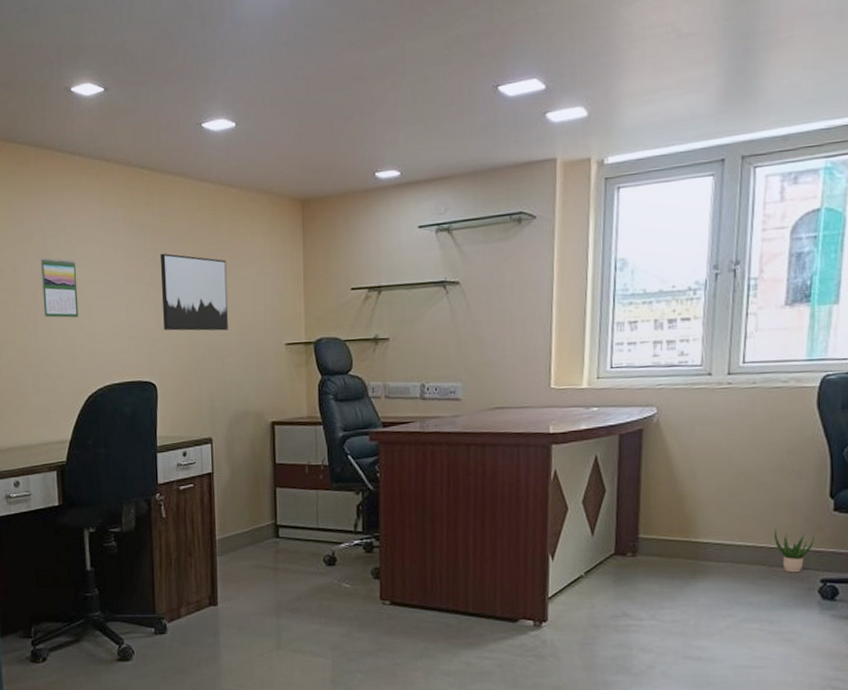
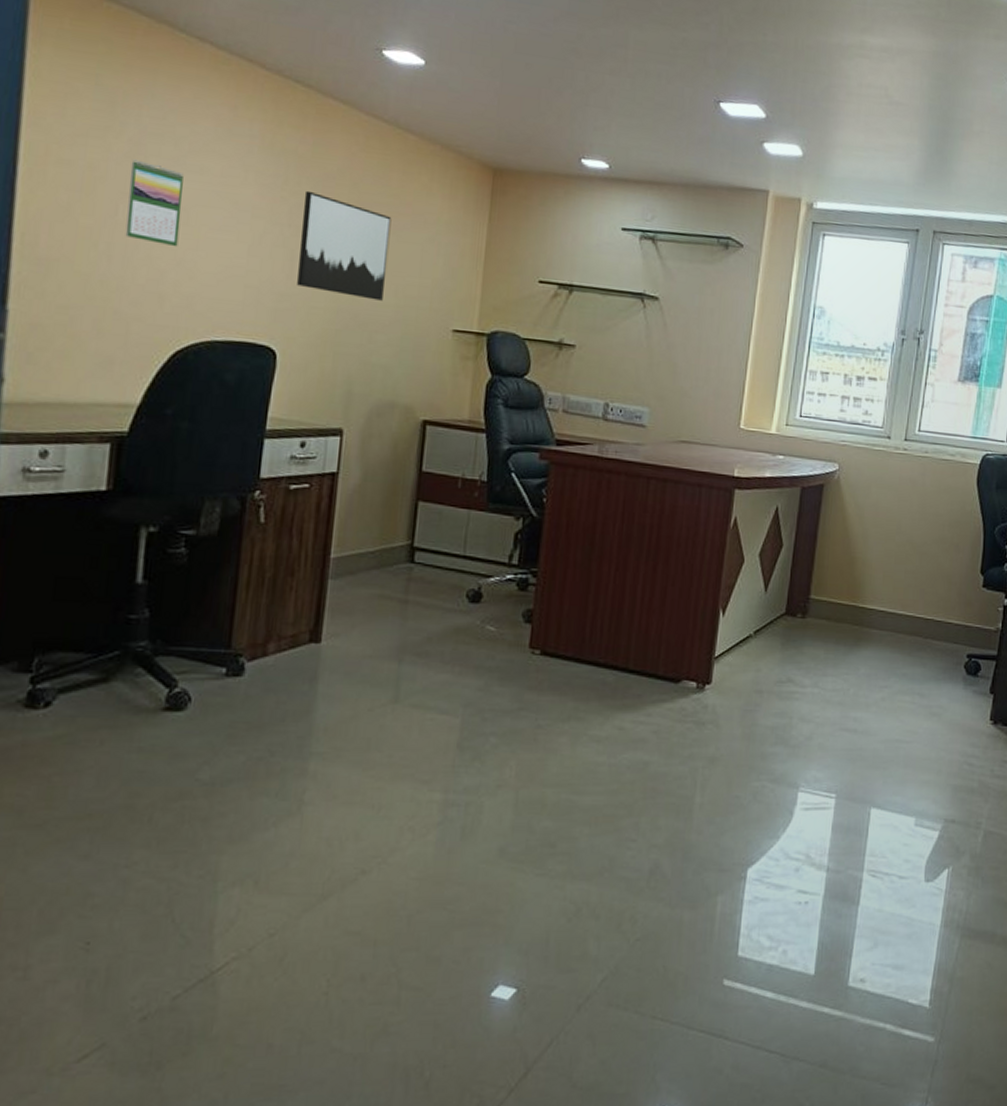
potted plant: present [775,527,814,573] -> none [931,599,965,647]

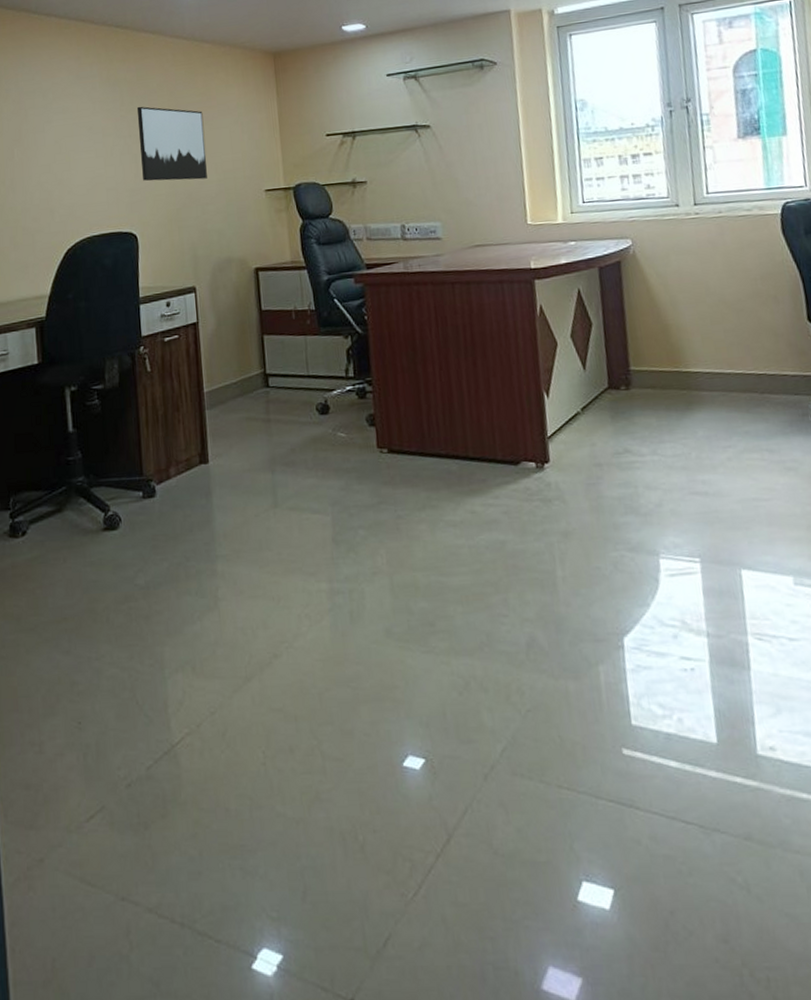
calendar: present [125,159,184,247] -> none [17,114,57,172]

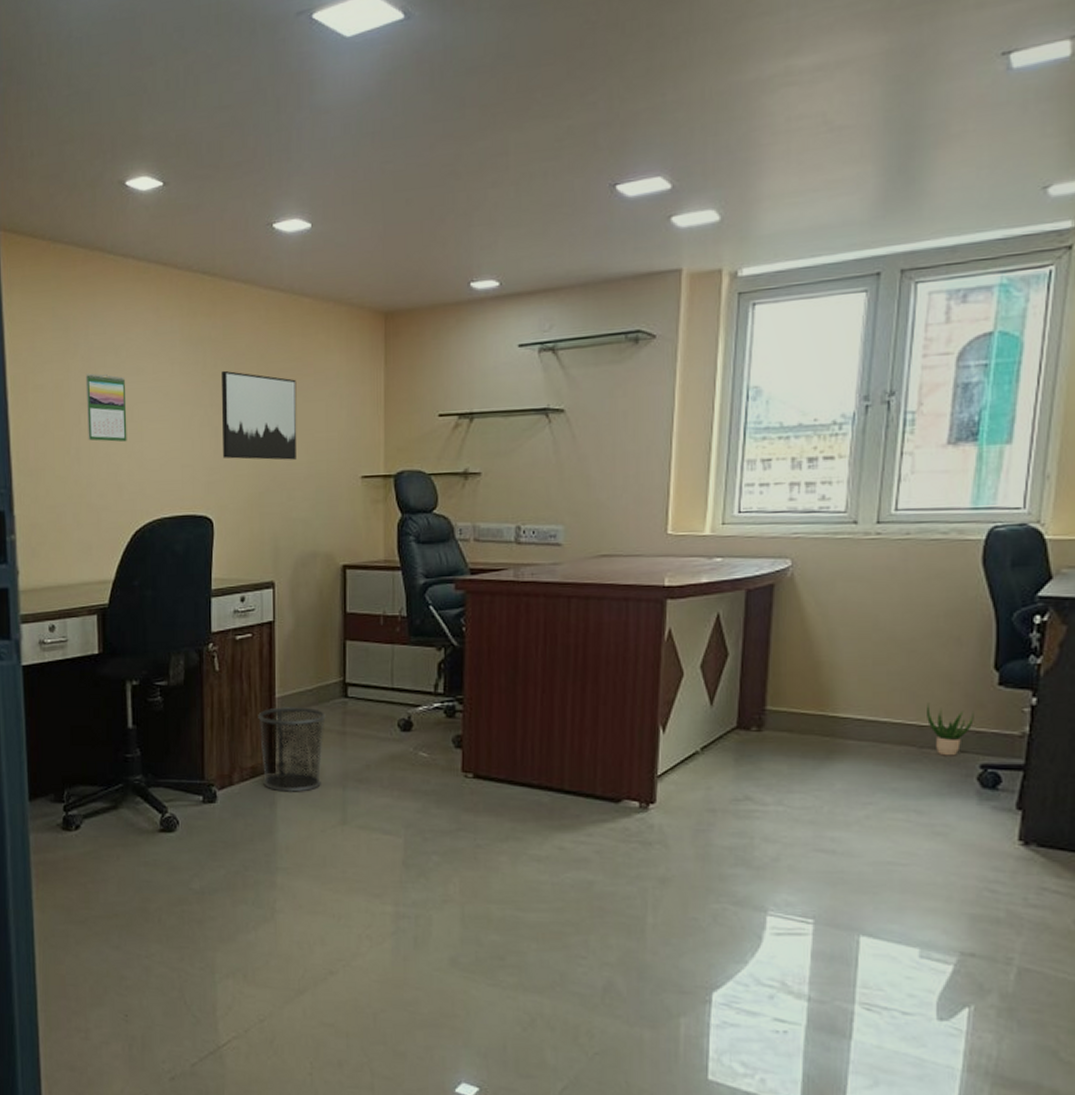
calendar: none [17,114,57,172] -> present [85,373,127,442]
waste bin: none [189,399,252,481] -> present [258,707,326,792]
potted plant: none [760,353,800,399] -> present [927,702,974,756]

